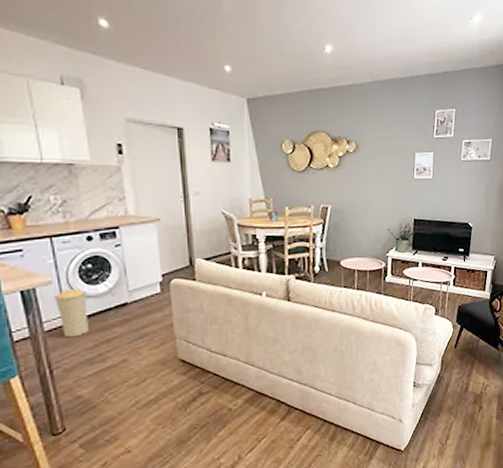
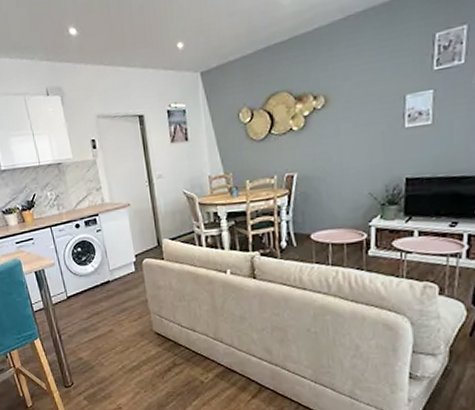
trash can: present [53,289,89,338] -> none [56,269,83,310]

